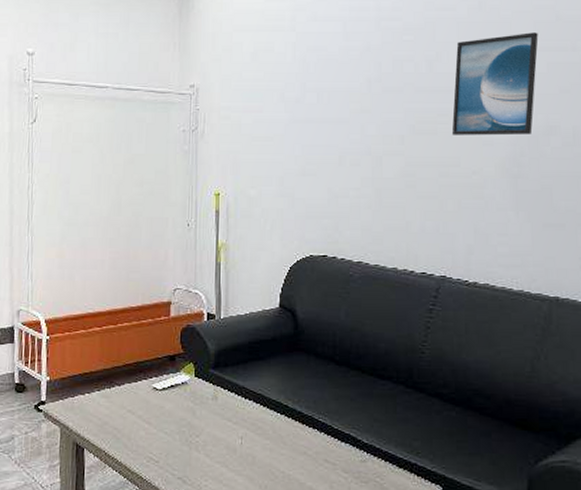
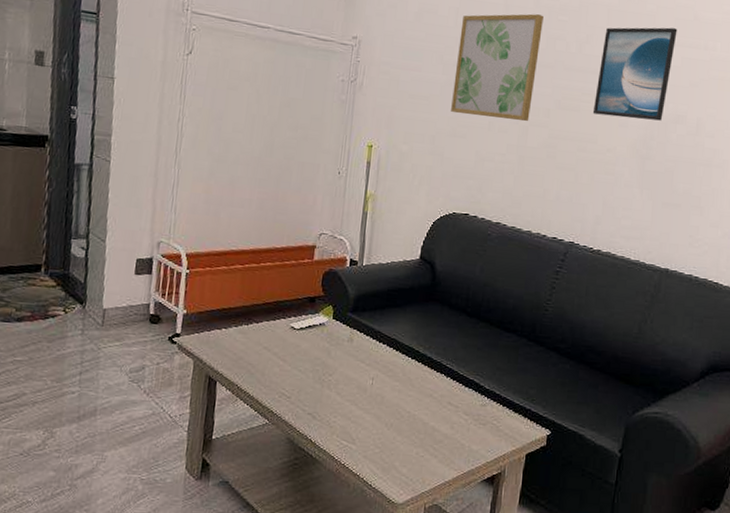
wall art: none [298,38,387,152] -> present [451,14,544,122]

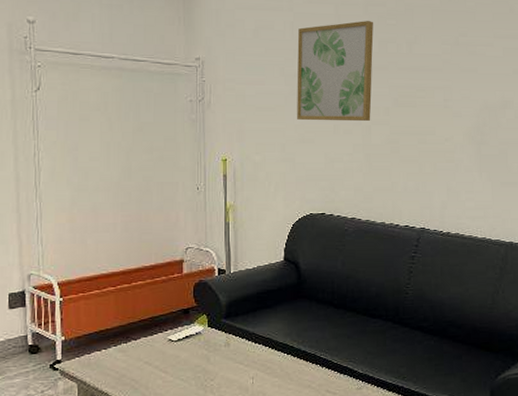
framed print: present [592,27,678,121] -> none [428,22,496,109]

